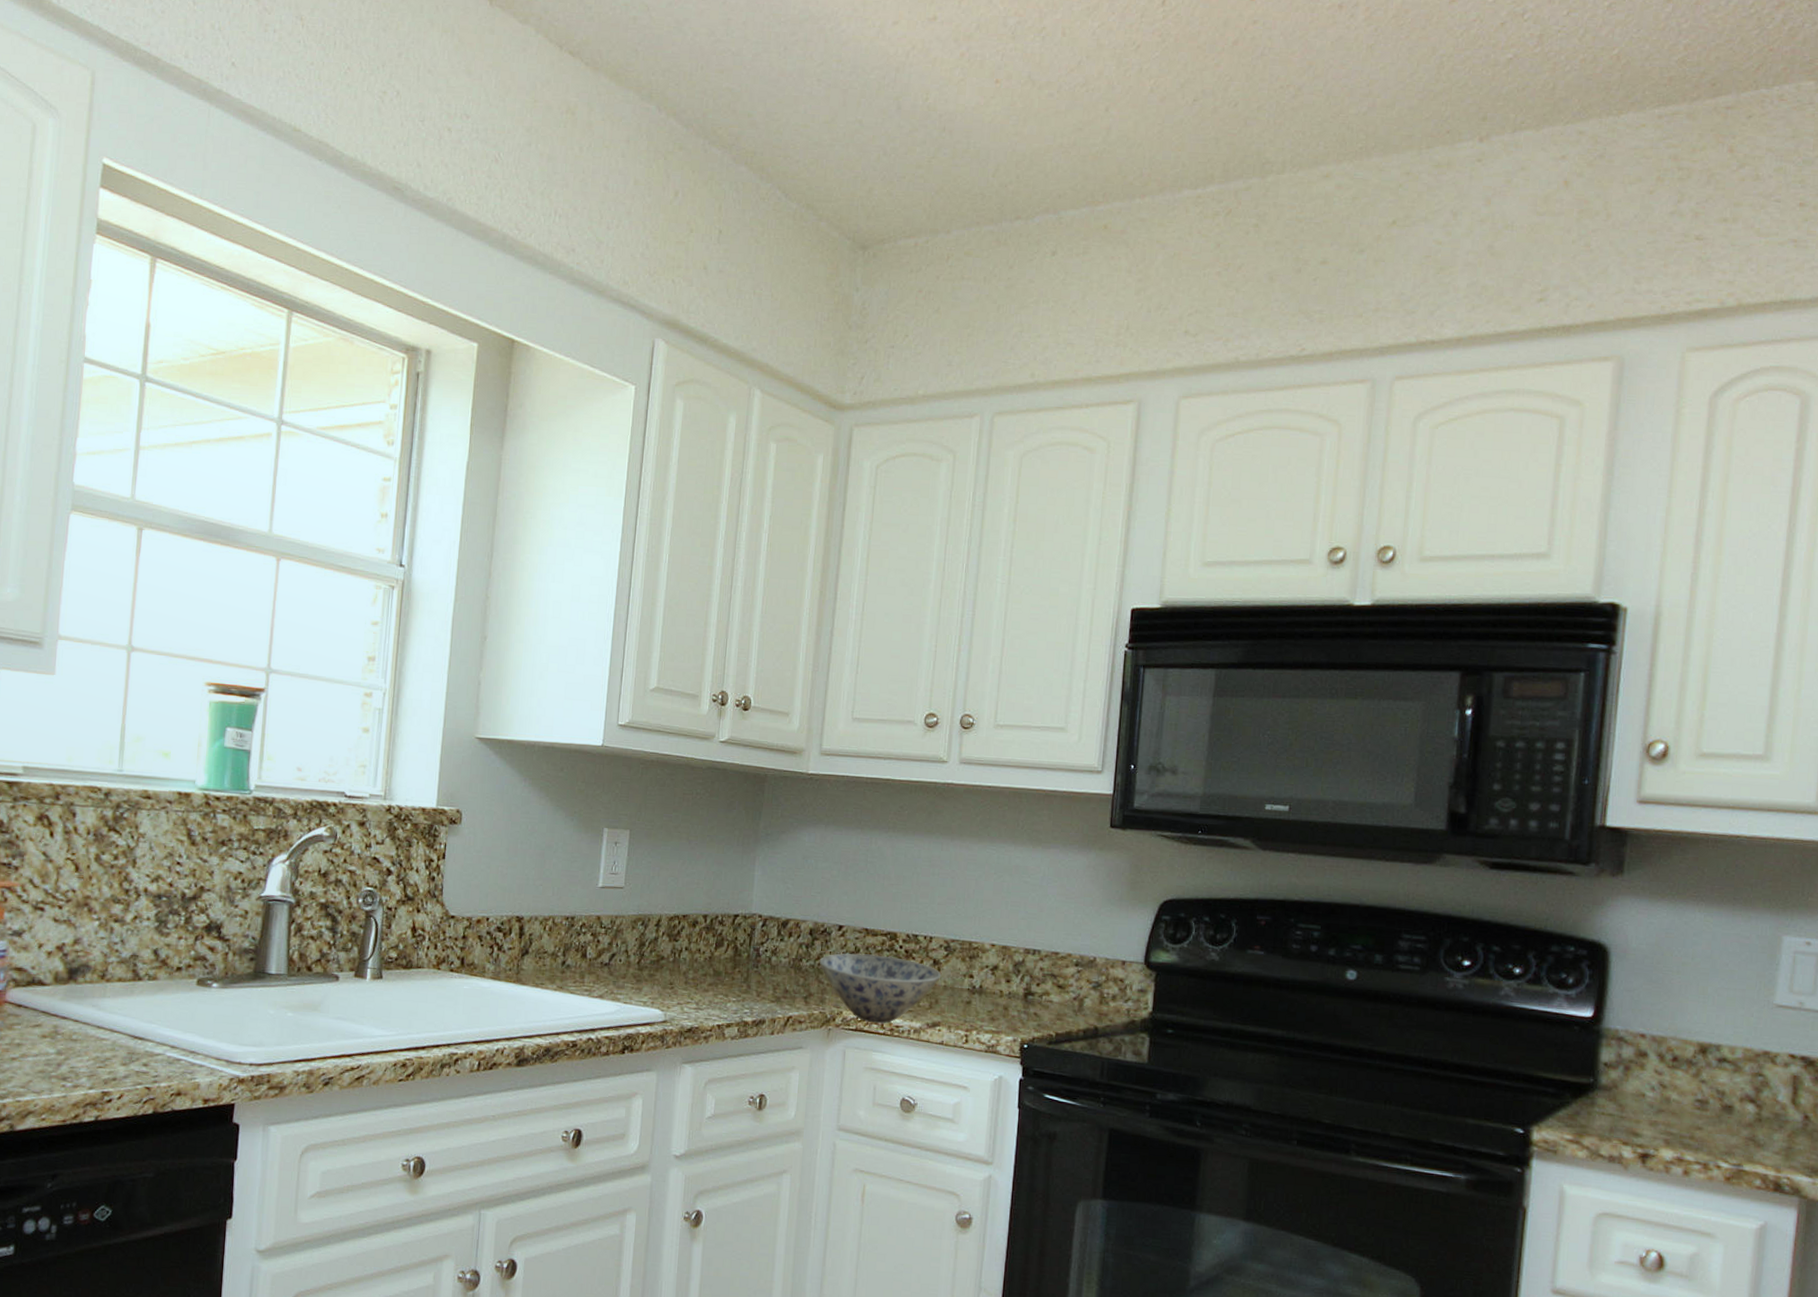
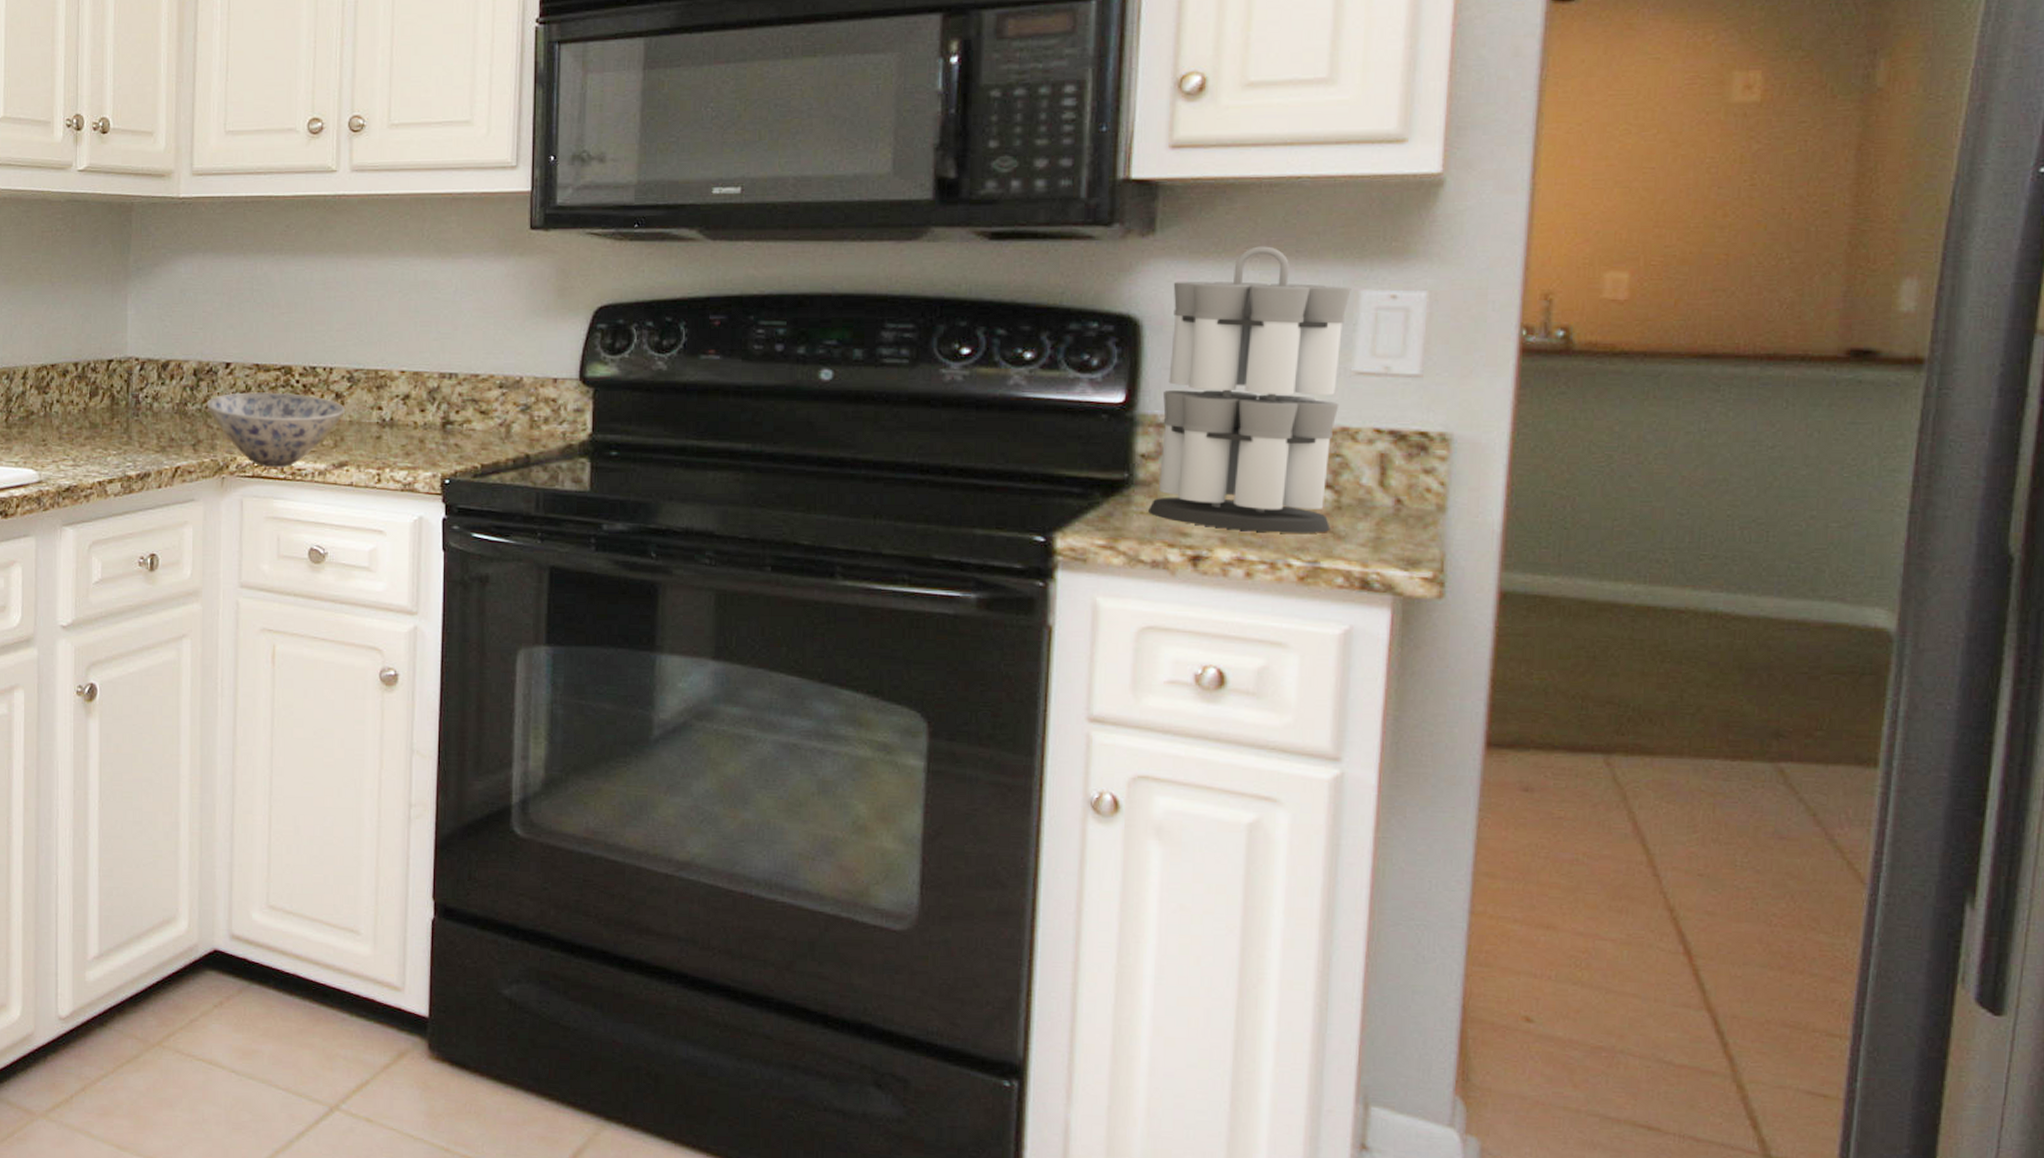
spice rack: none [1608,892,1776,1141] -> present [1148,246,1351,533]

